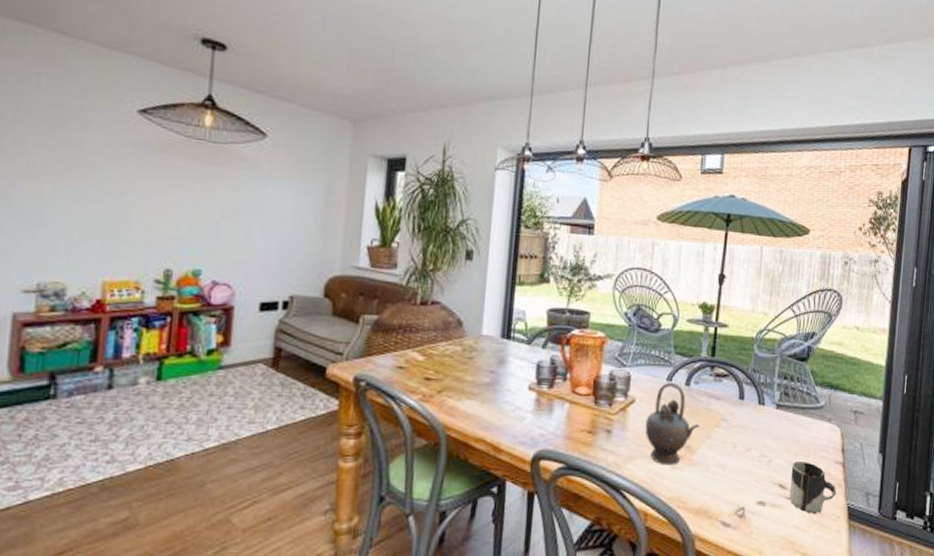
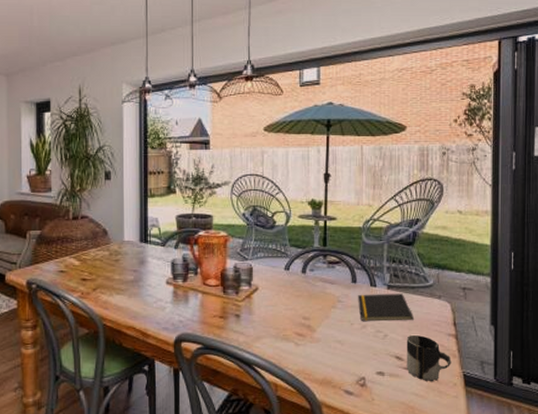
teapot: present [645,382,700,465] -> none [269,271,318,343]
notepad: none [743,413,801,445] -> present [357,293,414,321]

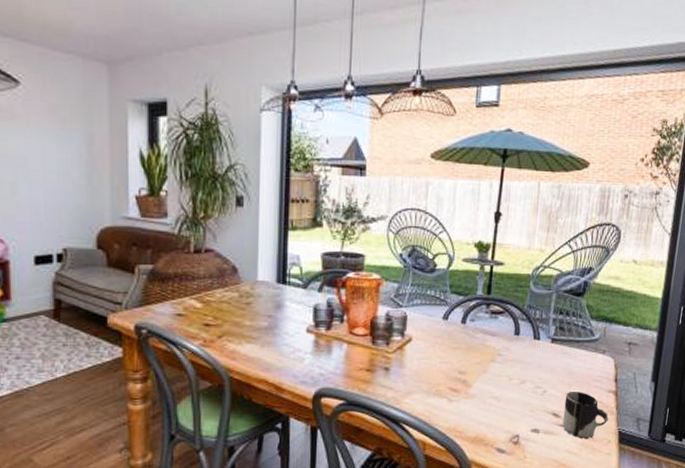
notepad: present [357,293,414,321] -> none [519,347,576,377]

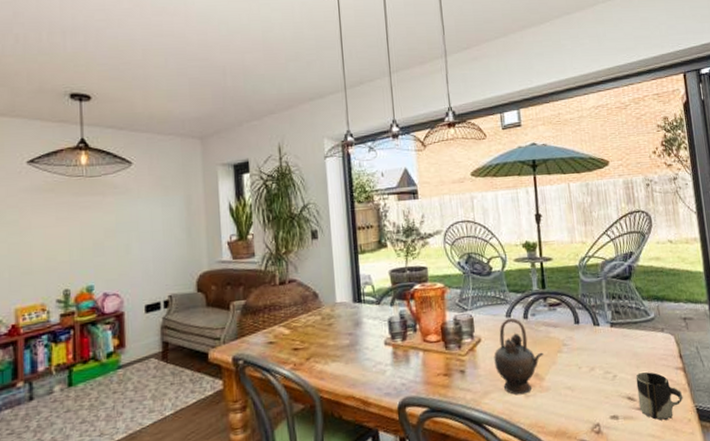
teapot: none [422,320,476,399] -> present [494,318,544,395]

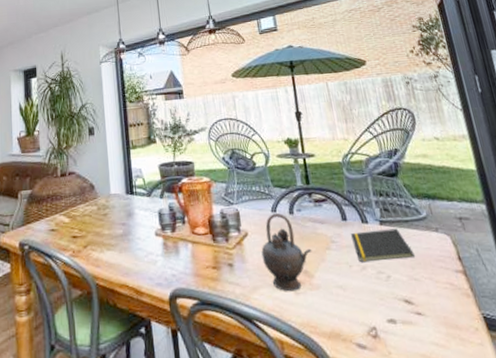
notepad: none [581,330,640,363] -> present [350,228,415,262]
cup: present [635,371,683,421] -> none [411,273,467,328]

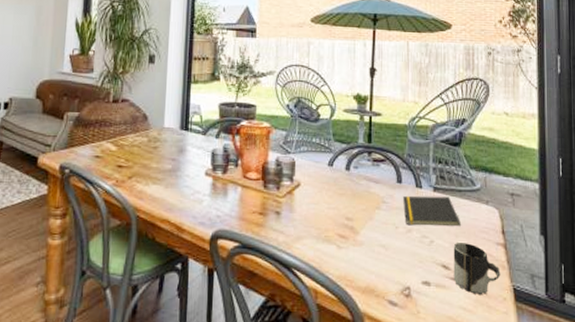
teapot: present [261,212,312,292] -> none [311,167,362,245]
cup: none [411,273,467,328] -> present [453,242,501,296]

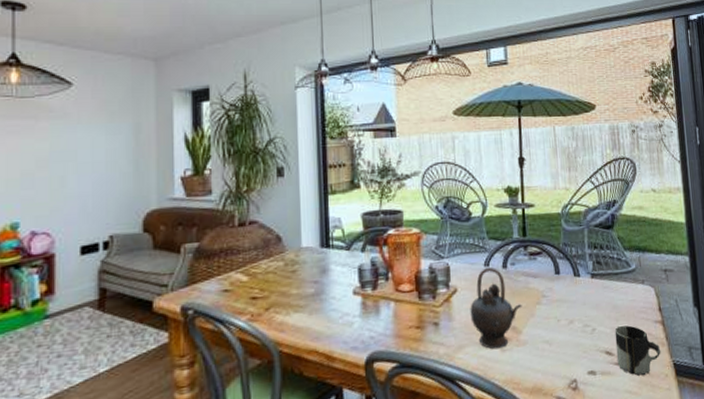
teapot: none [311,167,362,245] -> present [470,267,522,349]
notepad: present [402,195,461,227] -> none [561,281,620,316]

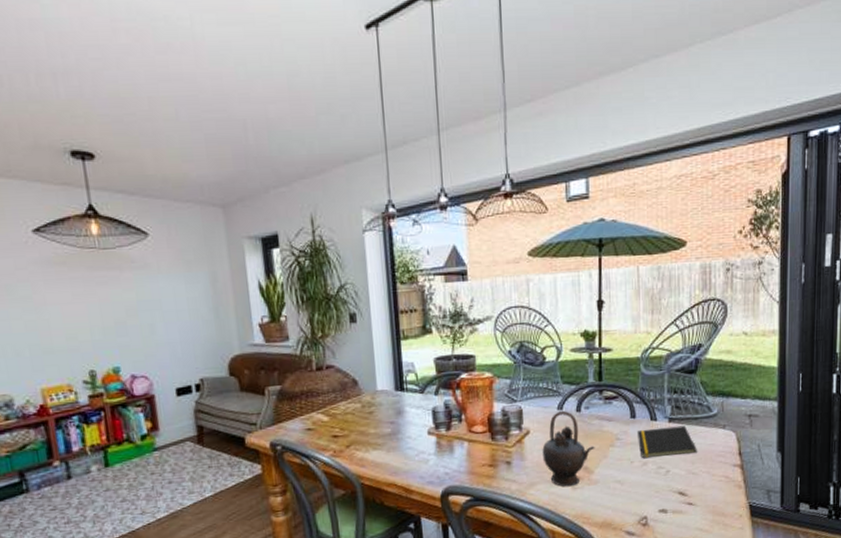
notepad: none [561,281,620,316] -> present [636,425,697,458]
cup: present [614,325,661,376] -> none [690,467,737,516]

